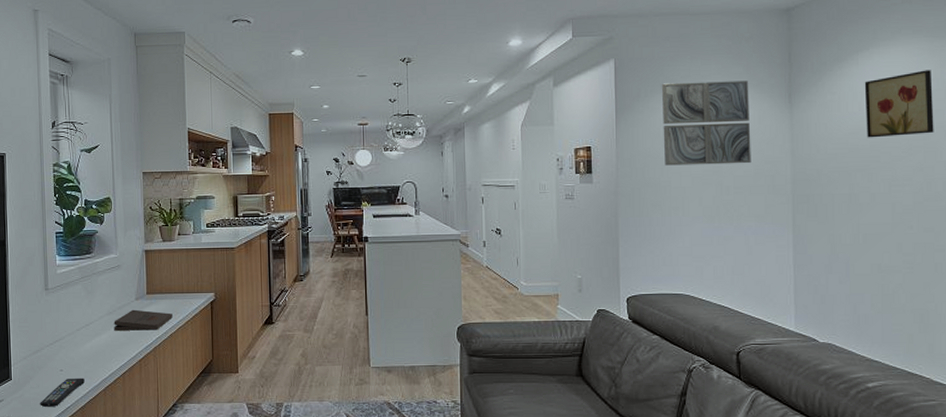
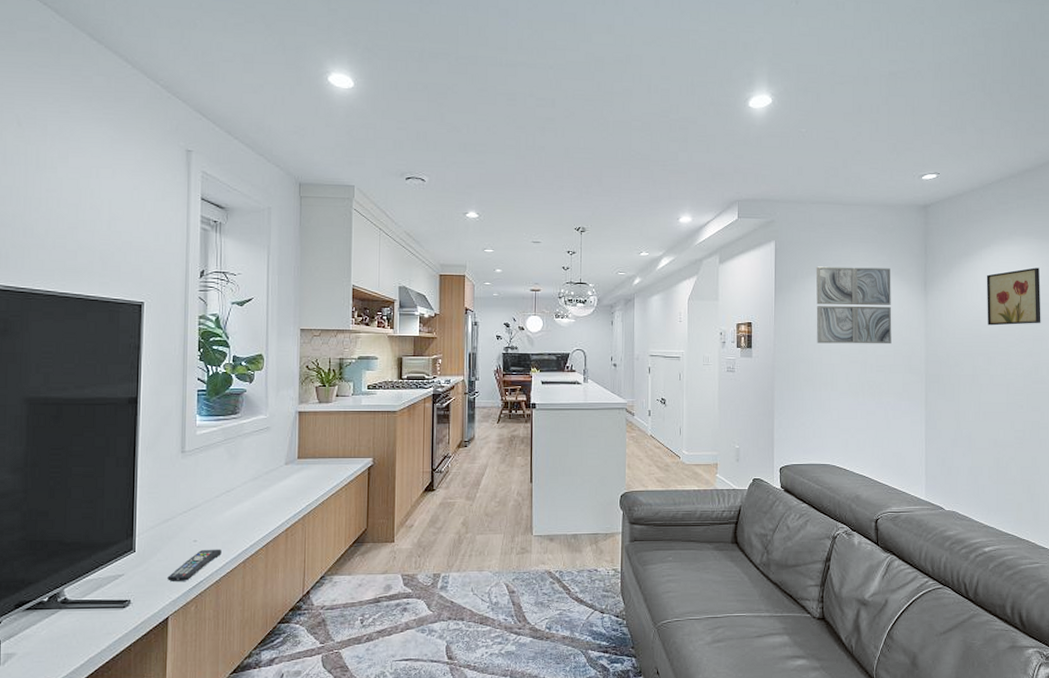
pizza box: present [114,309,173,331] -> none [258,475,325,497]

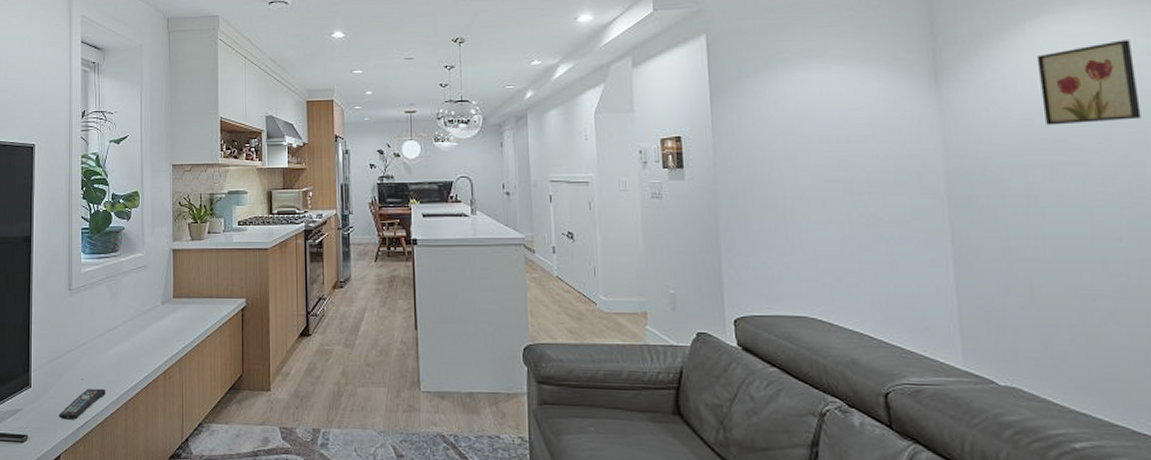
wall art: present [816,266,892,344] -> none [766,57,889,159]

